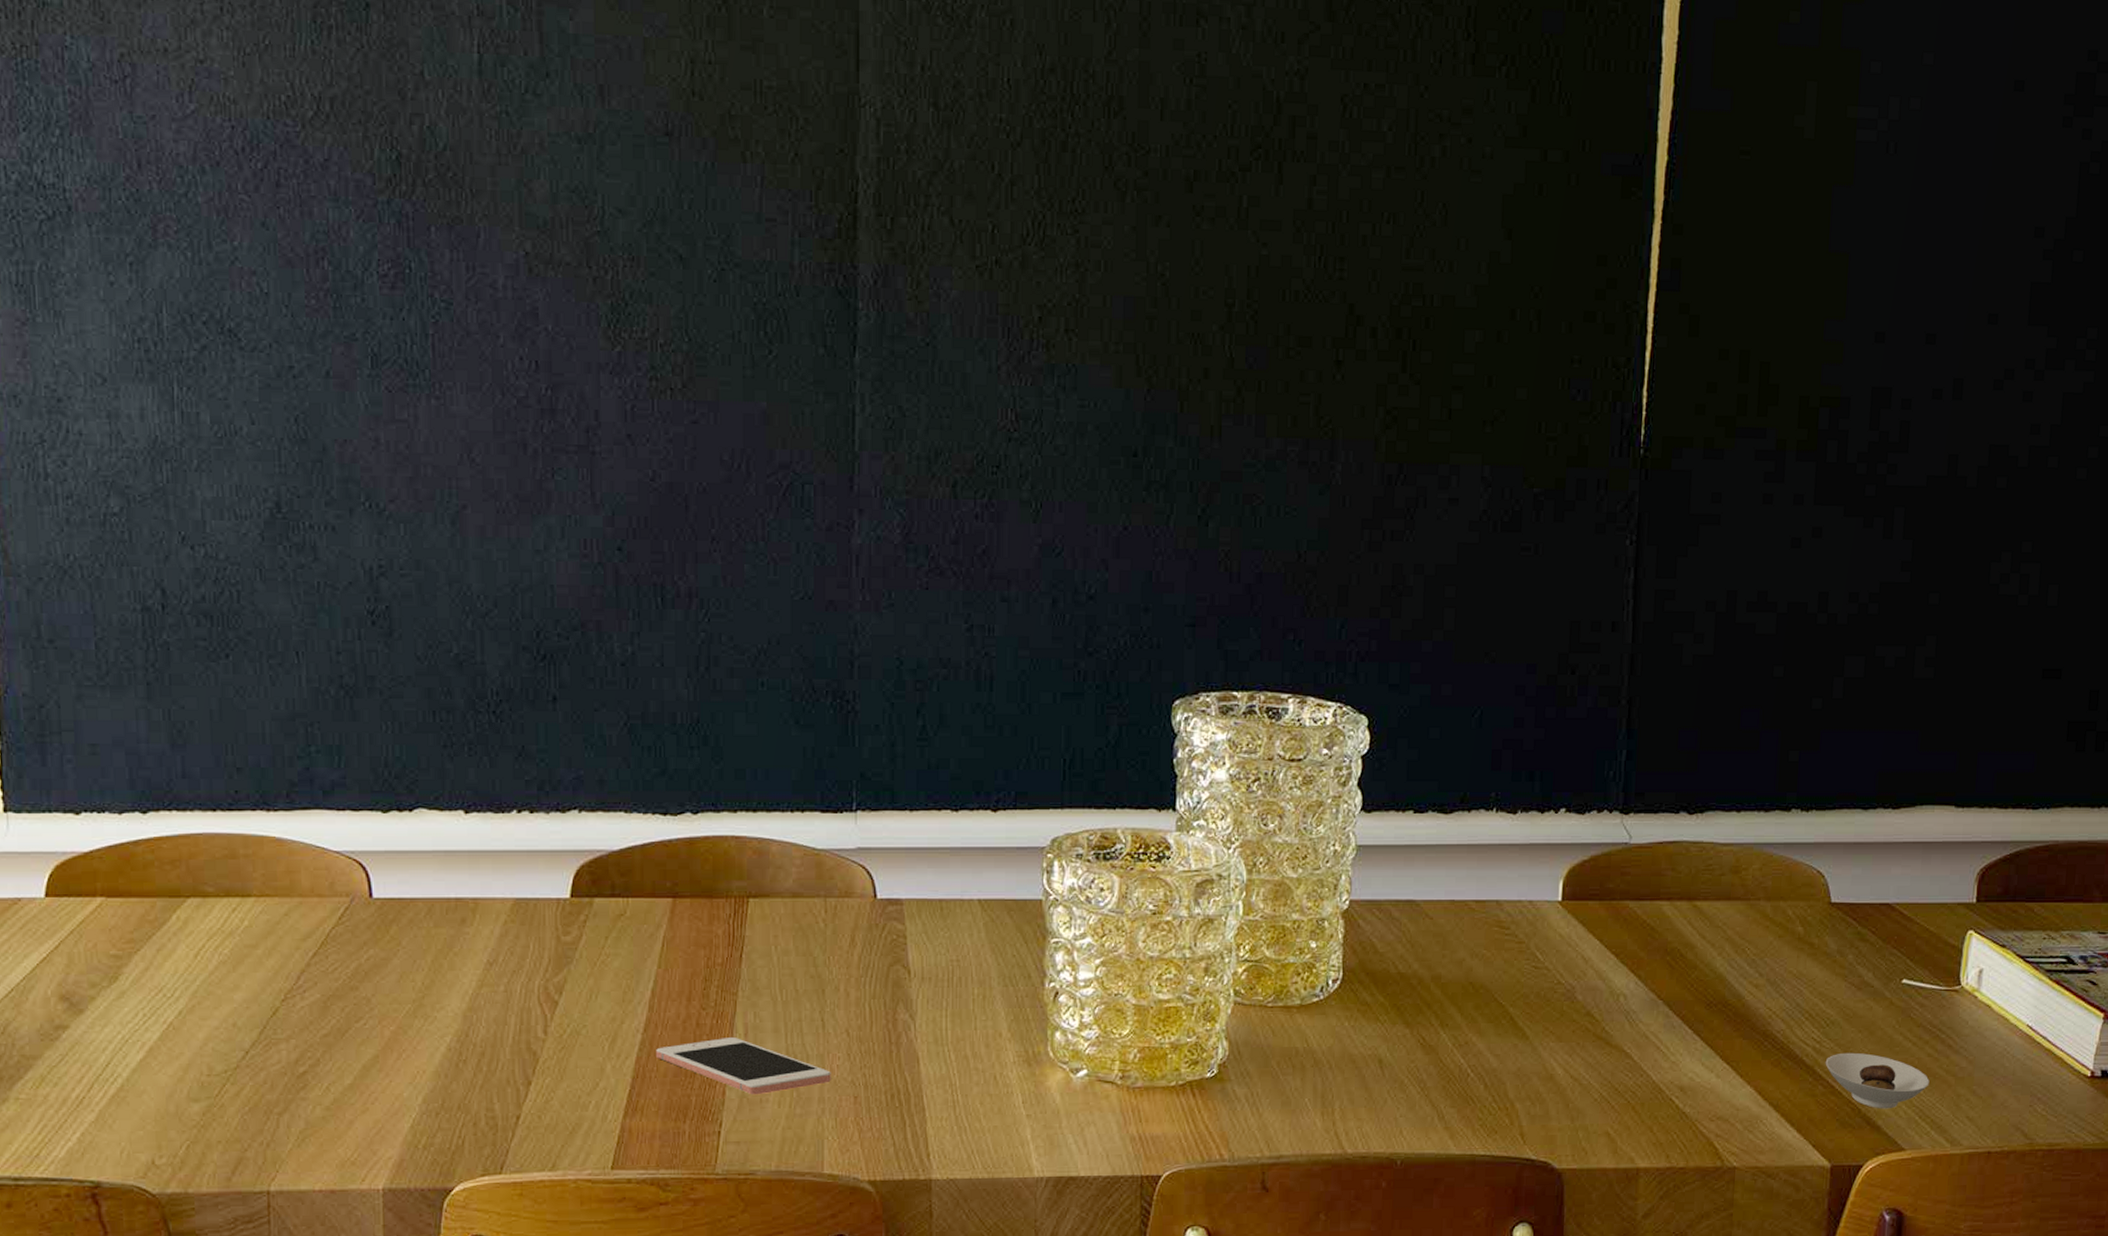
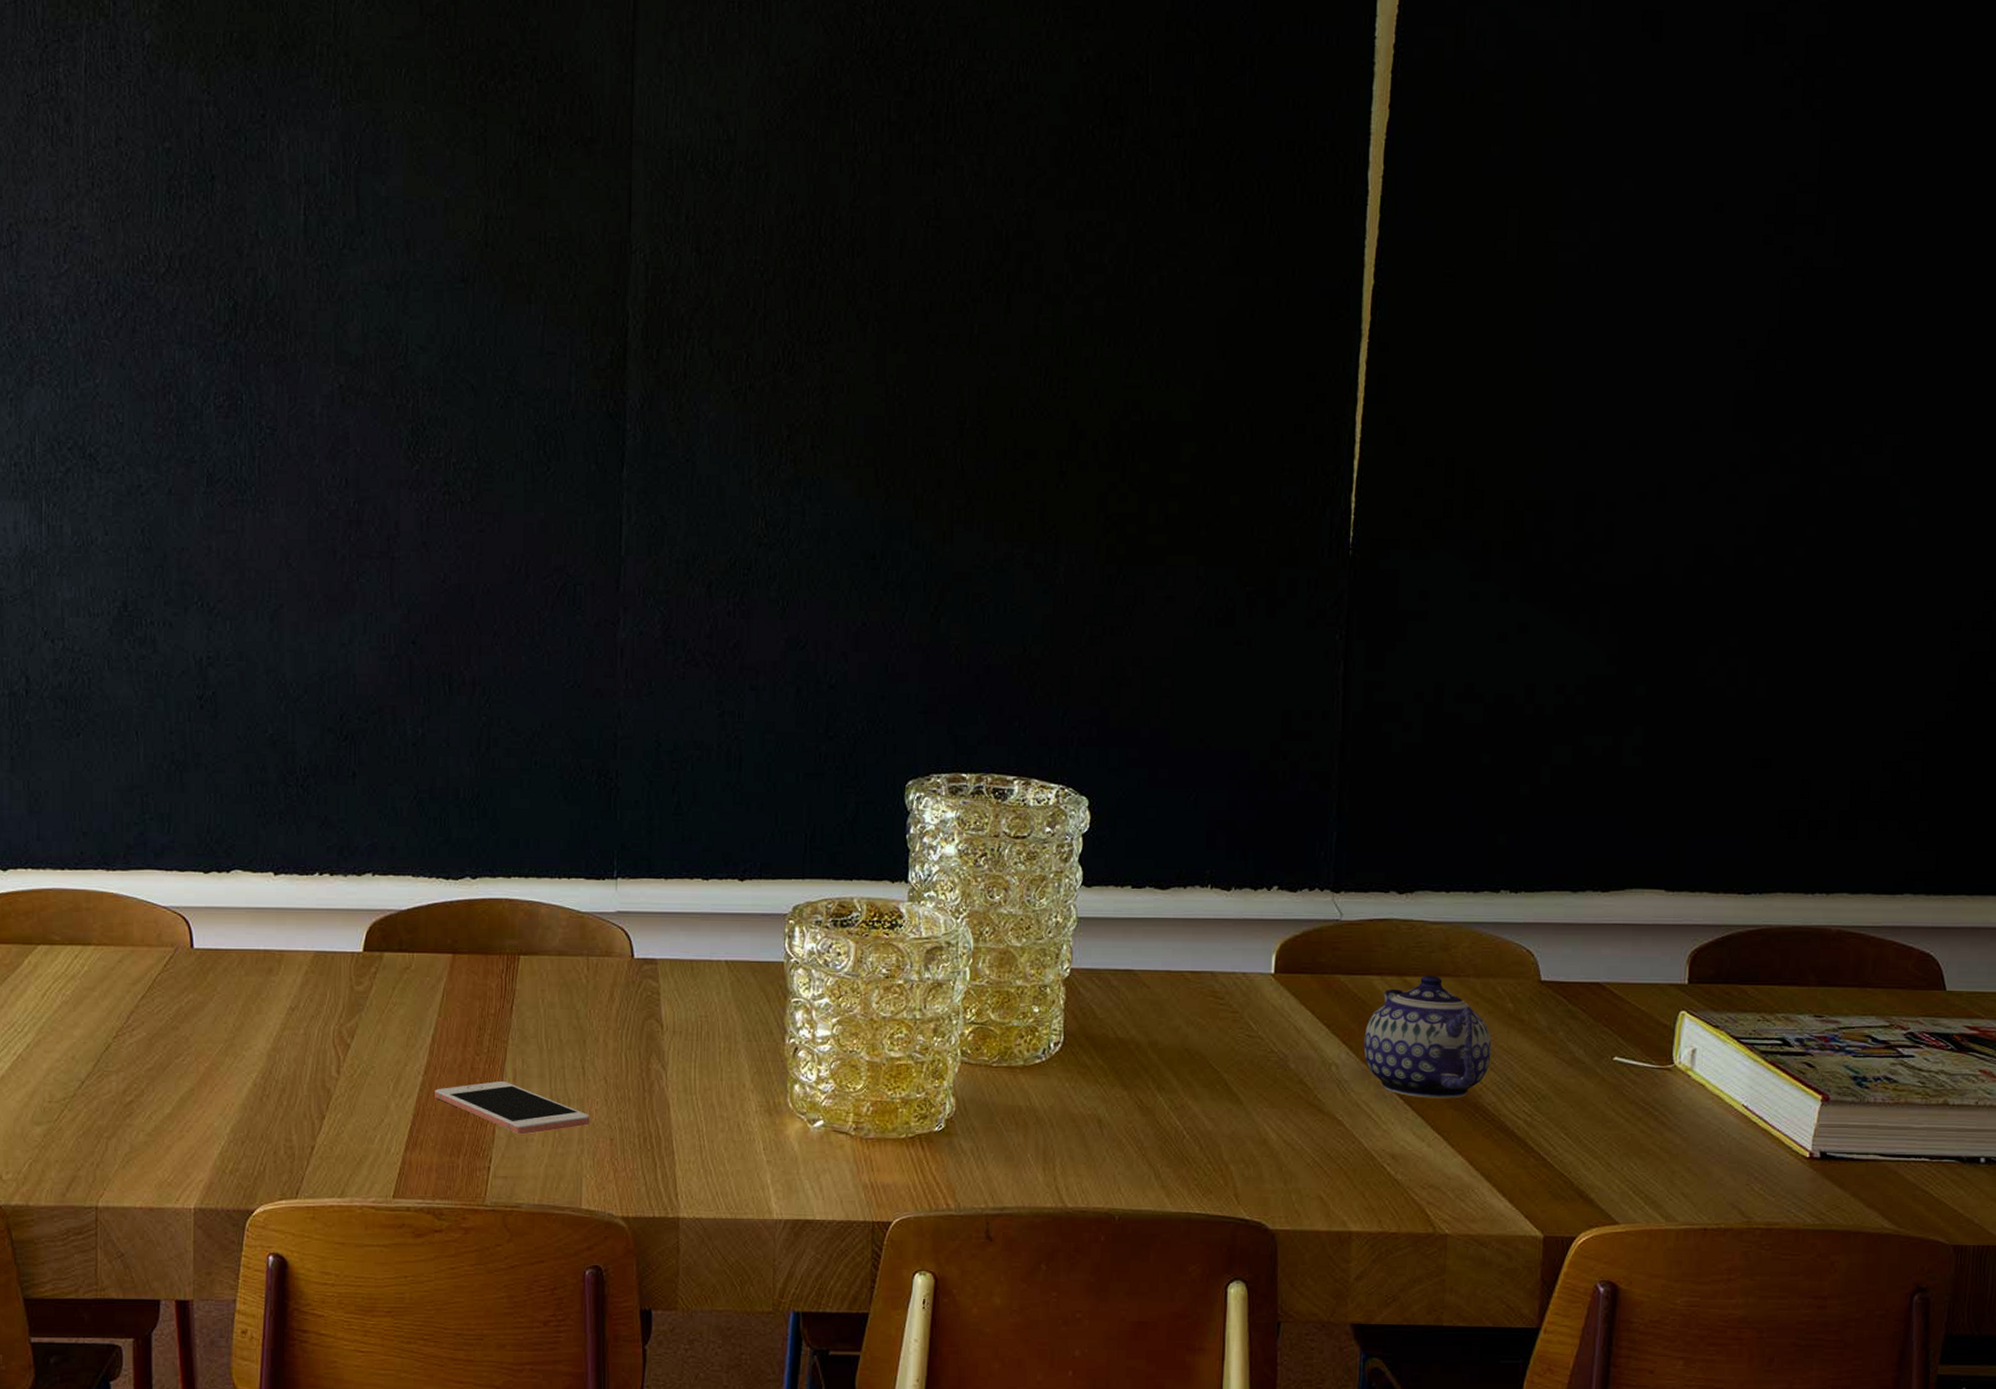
teapot: none [1652,899,1782,1028] -> present [1363,975,1492,1099]
saucer: present [1825,1052,1930,1109] -> none [1537,1126,1643,1183]

